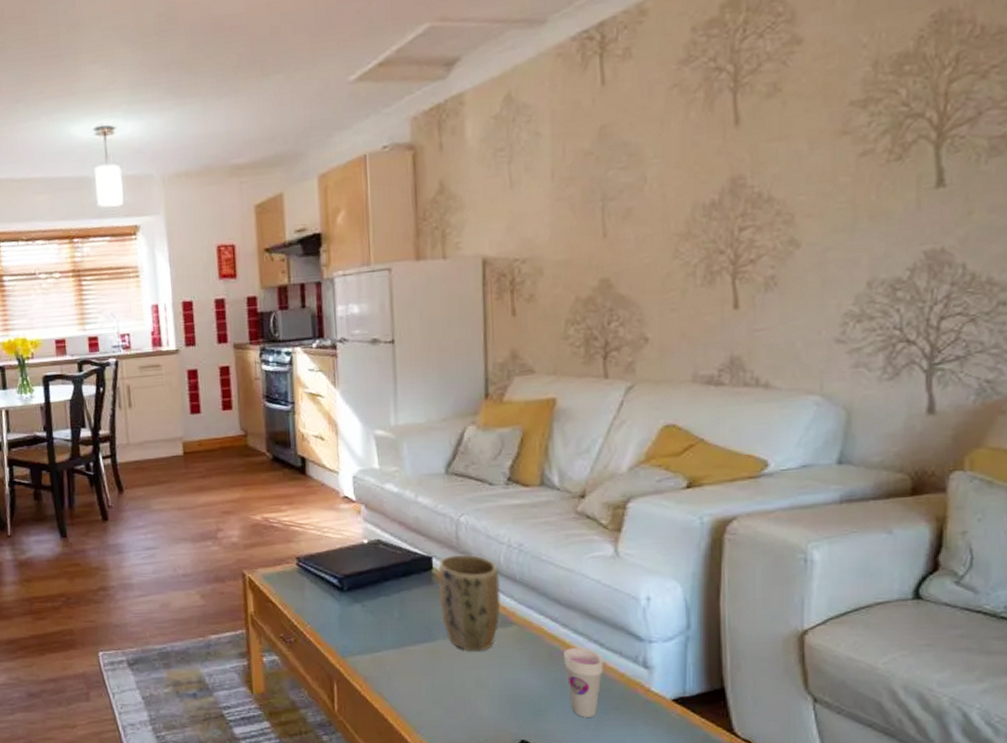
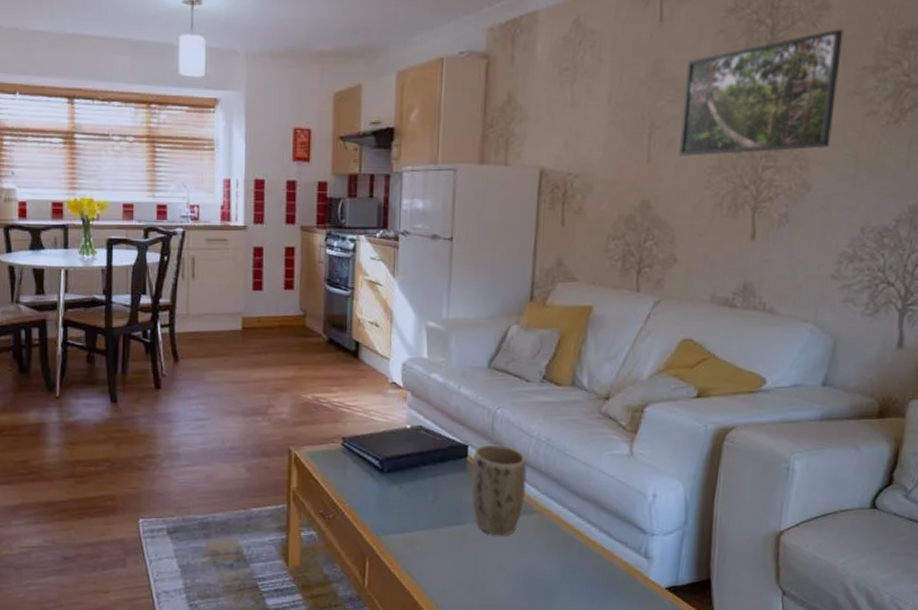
cup: present [562,647,605,718] -> none [576,537,612,601]
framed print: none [637,63,822,227] -> present [679,29,844,156]

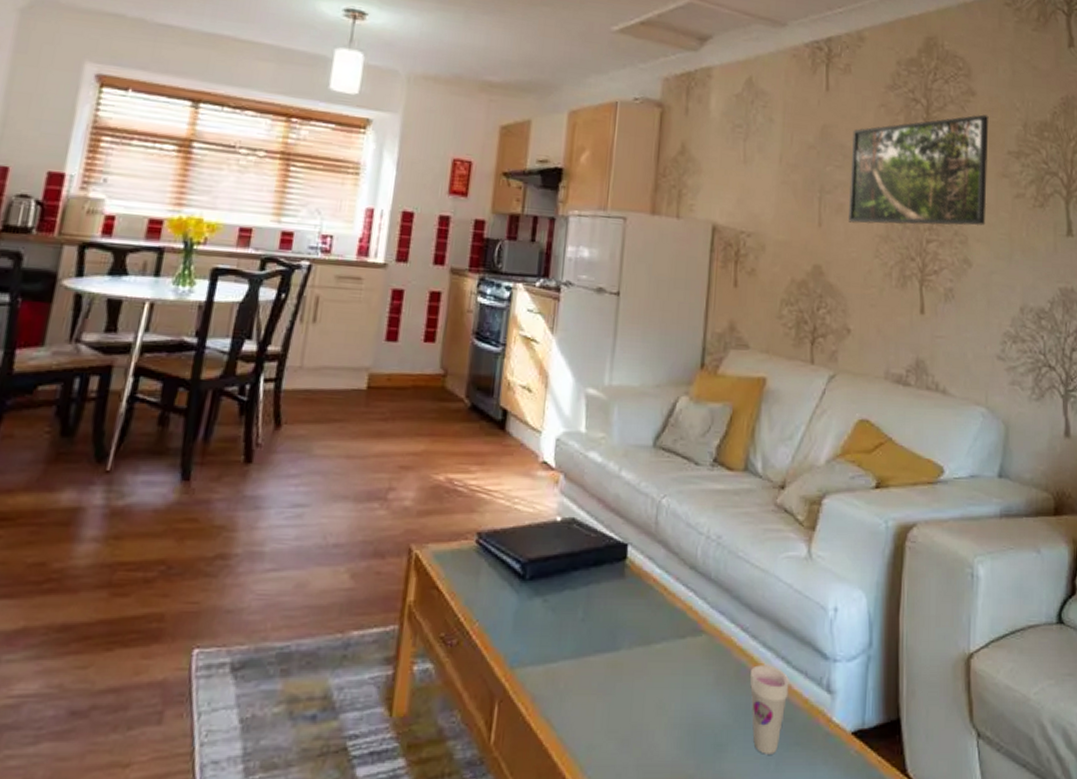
plant pot: present [470,444,527,536] -> none [628,543,695,666]
cup: none [576,537,612,601] -> present [750,665,790,754]

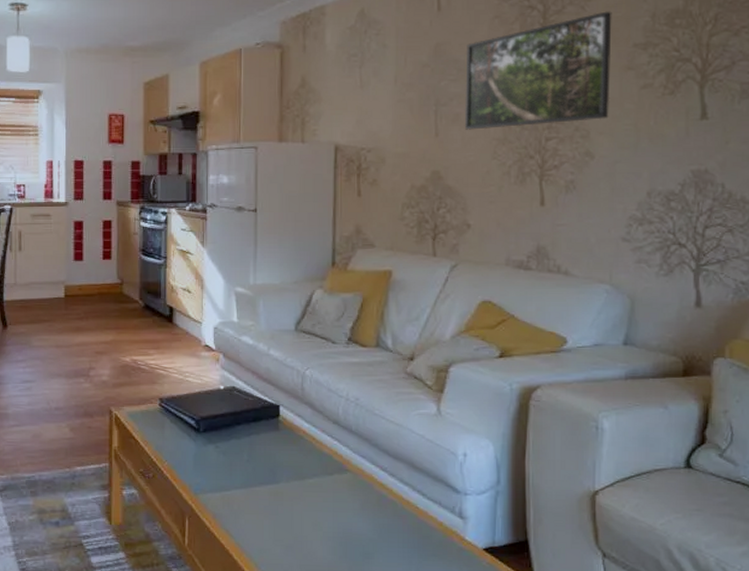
cup: present [750,665,790,754] -> none [390,496,426,562]

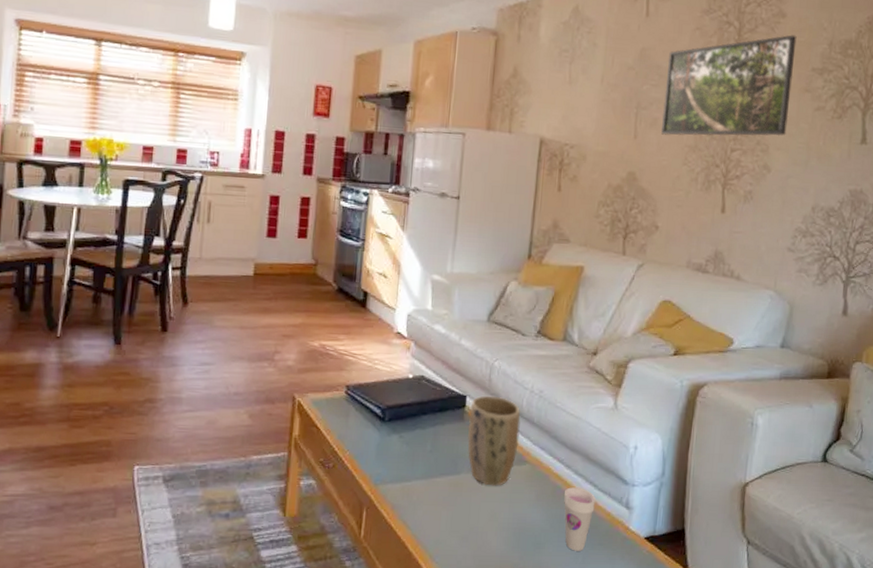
plant pot: none [283,404,338,495] -> present [467,395,521,486]
cup: none [390,496,426,562] -> present [564,487,597,551]

